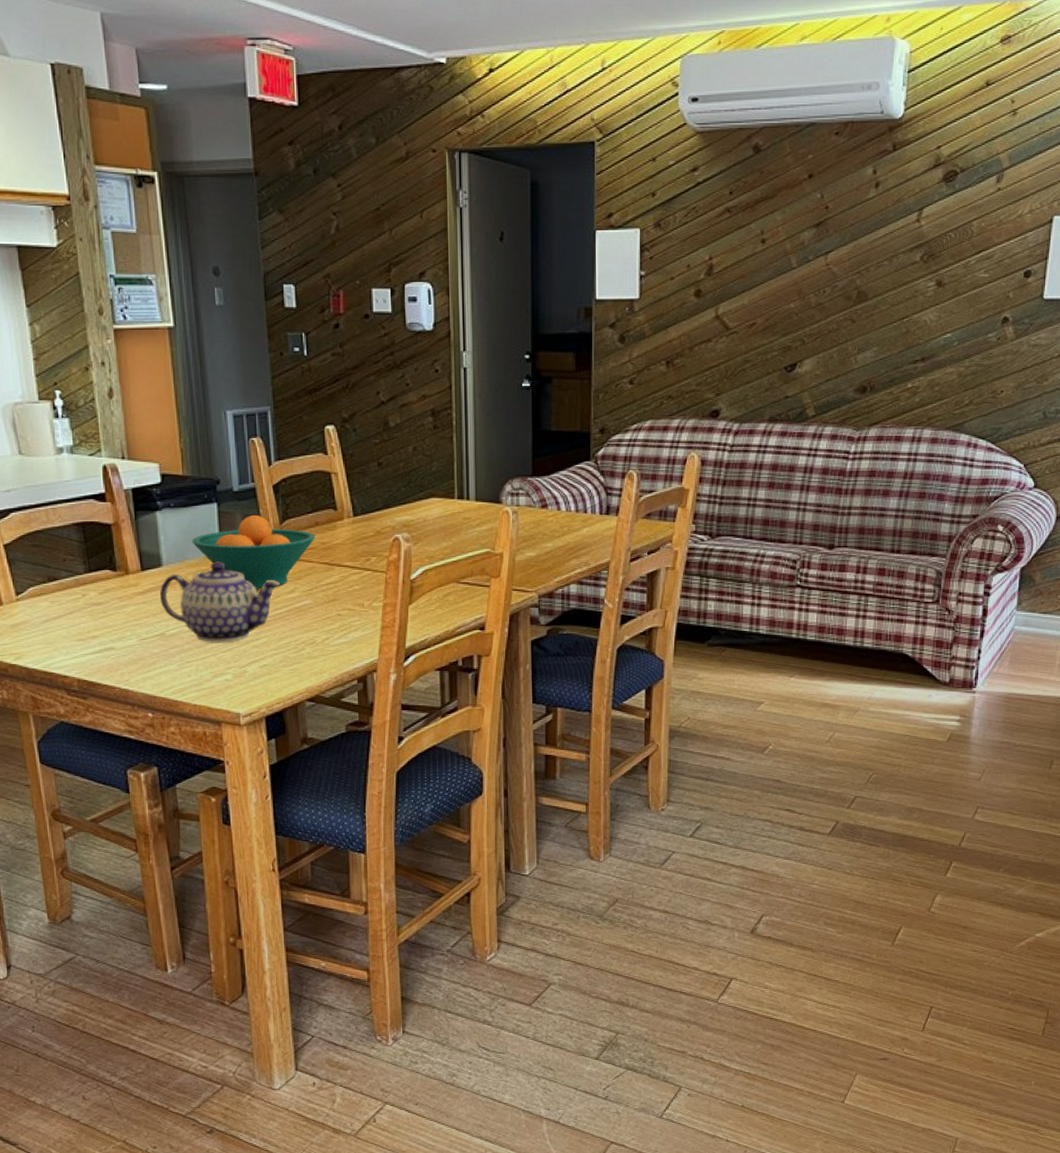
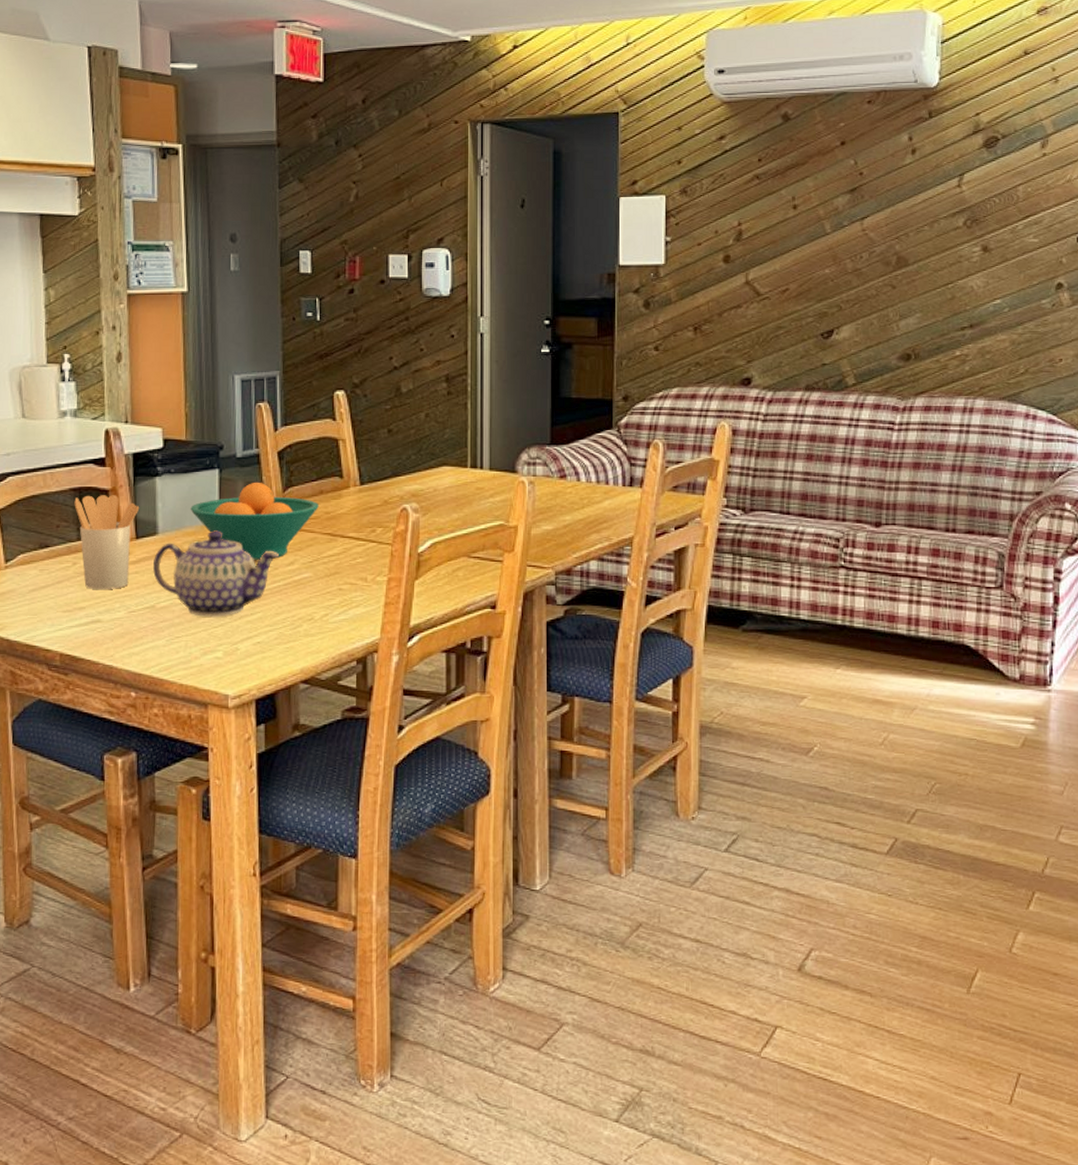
utensil holder: none [78,529,143,619] -> present [74,495,140,589]

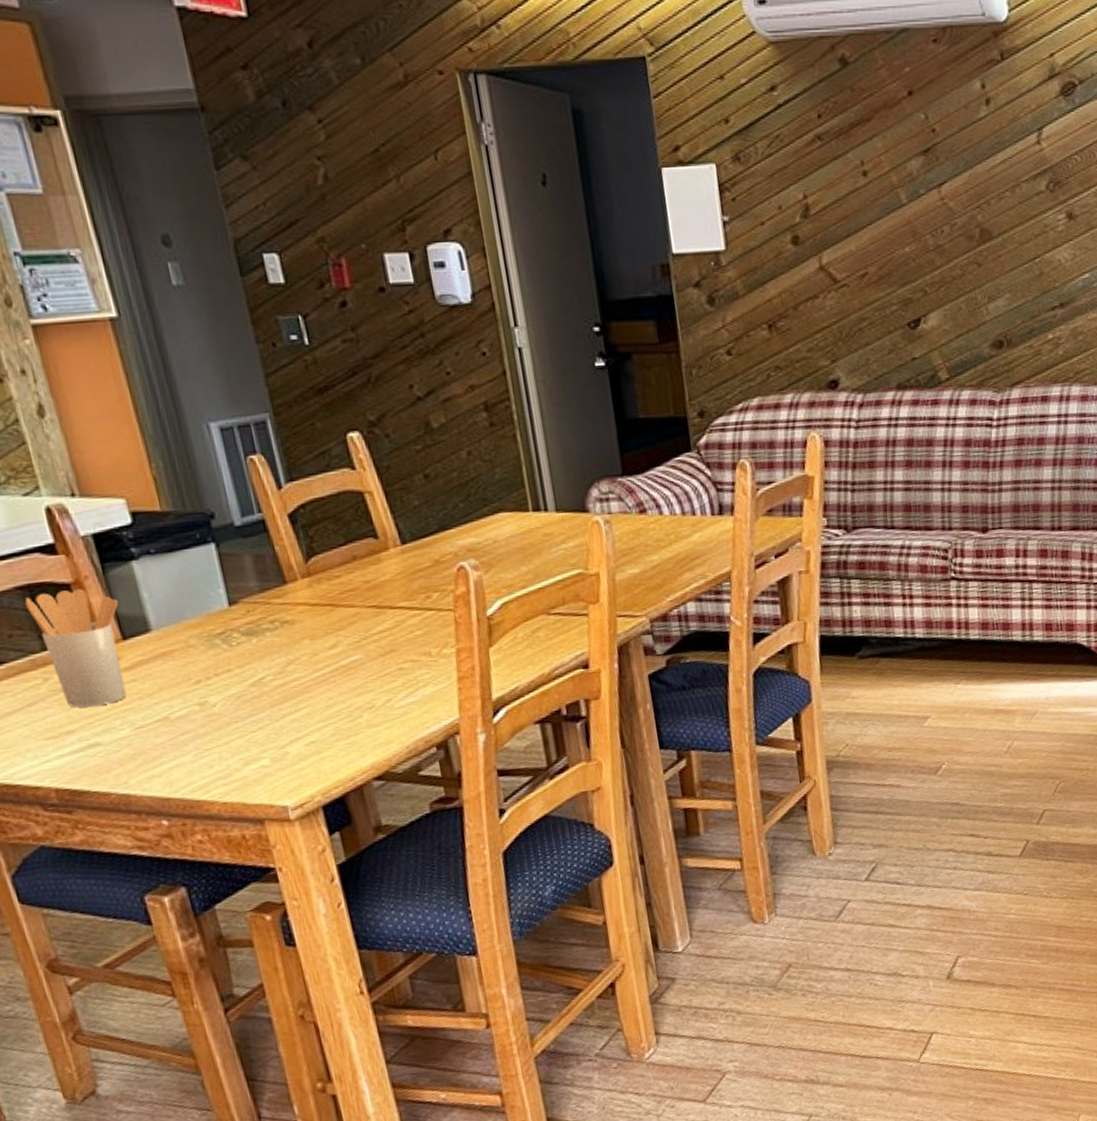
teapot: present [153,530,279,617] -> none [153,617,316,722]
fruit bowl: present [190,482,320,560] -> none [187,553,356,648]

